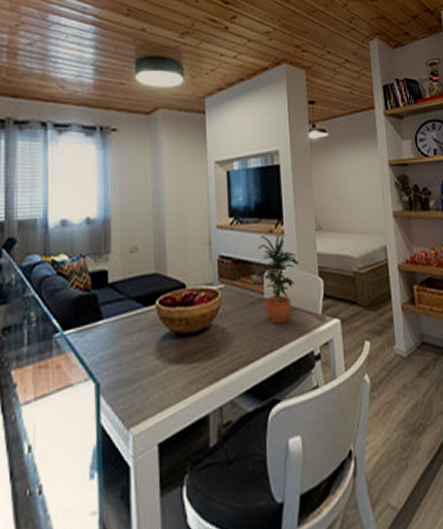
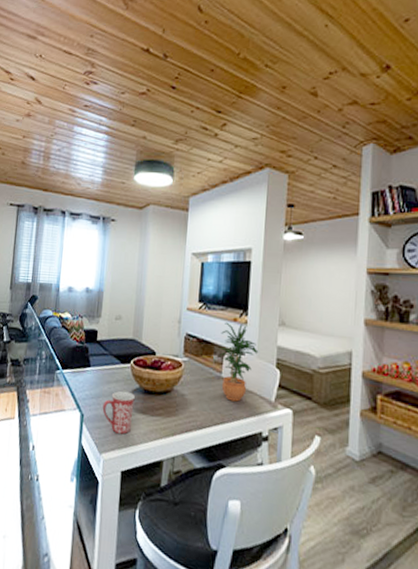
mug: none [124,340,166,397] -> present [102,391,135,435]

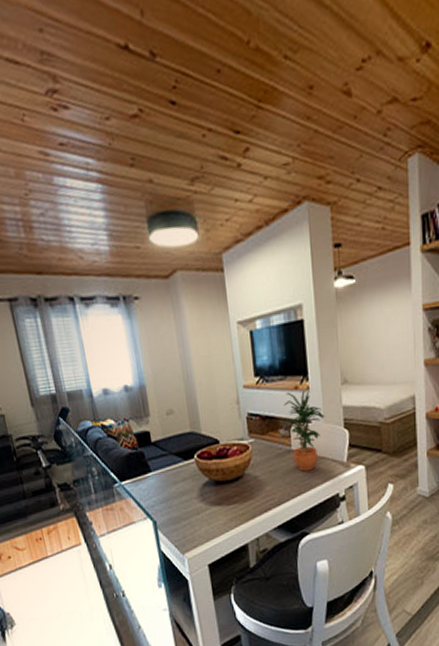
mug: present [102,391,135,435] -> none [174,487,209,531]

